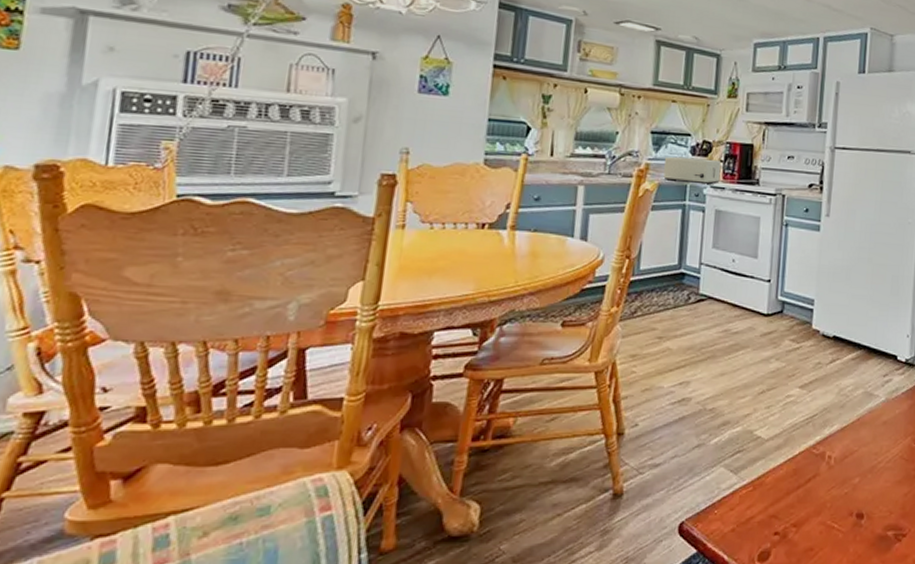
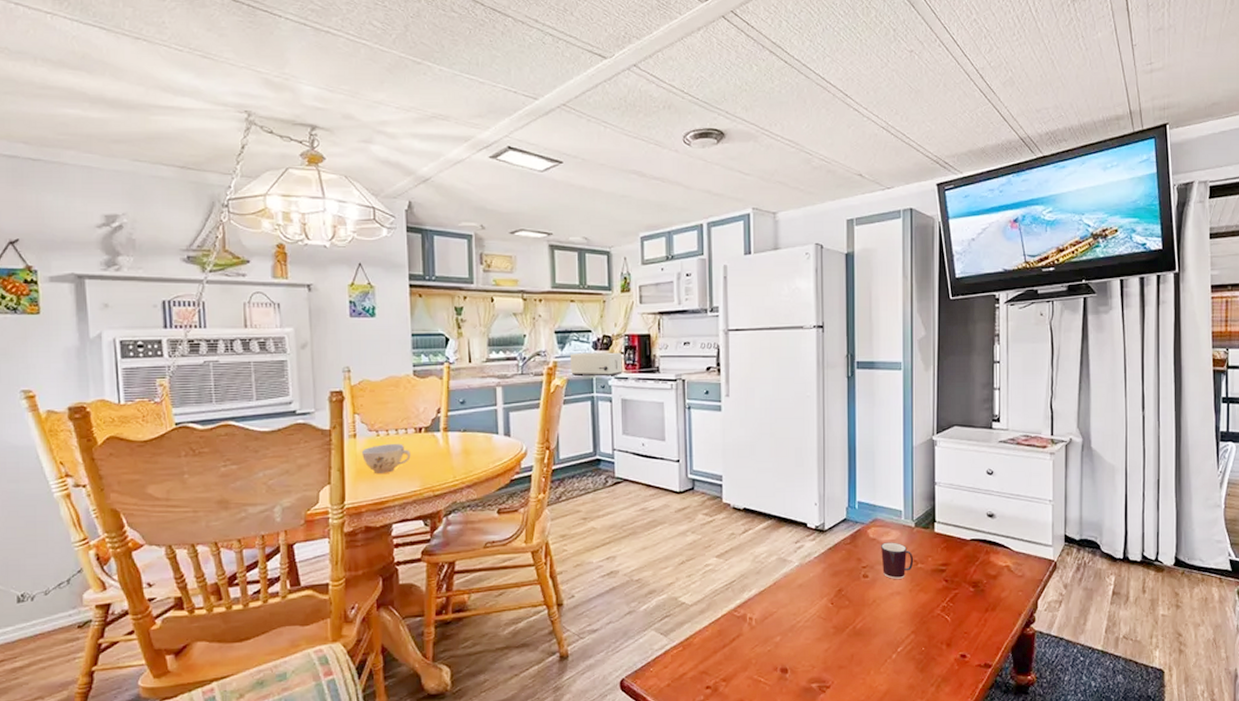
teacup: none [408,239,468,272] -> present [361,444,411,473]

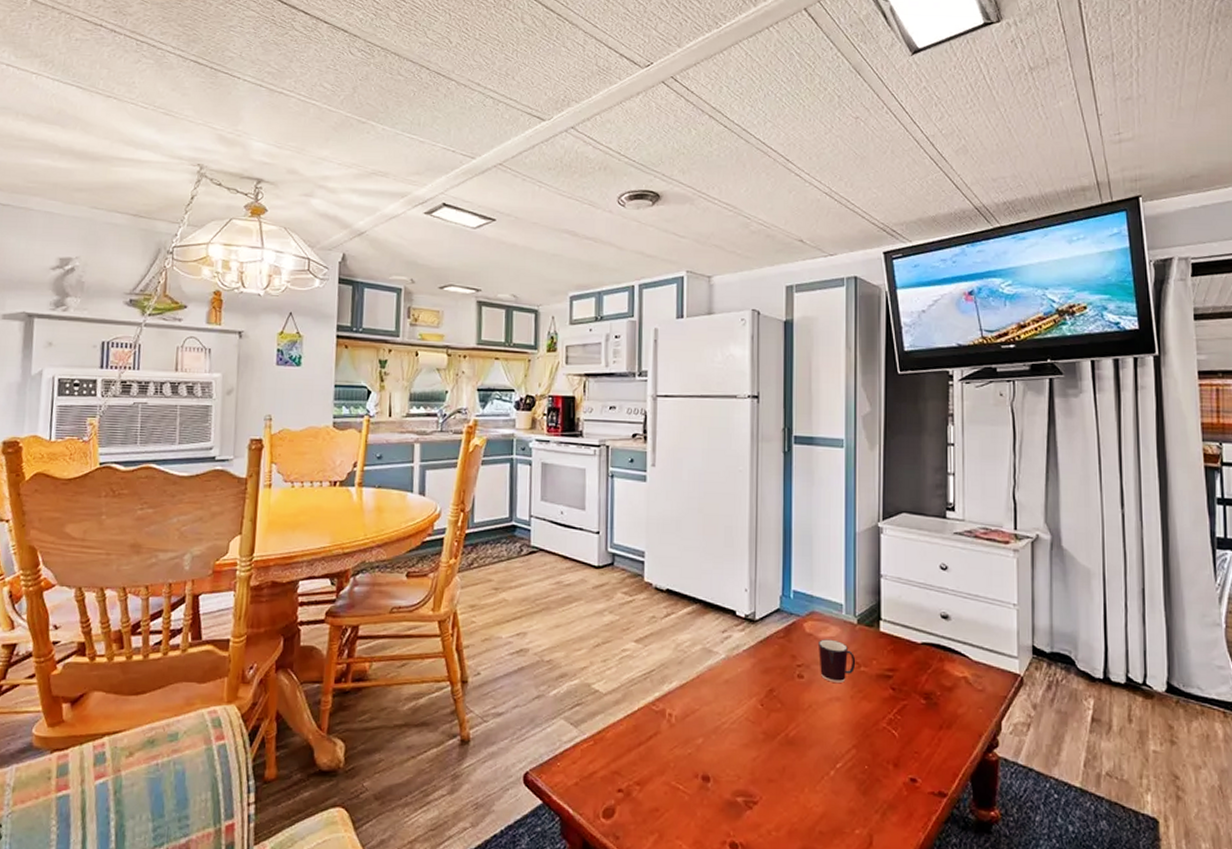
teacup: present [361,444,411,473] -> none [274,496,324,527]
toaster: present [569,352,623,377] -> none [491,412,545,438]

